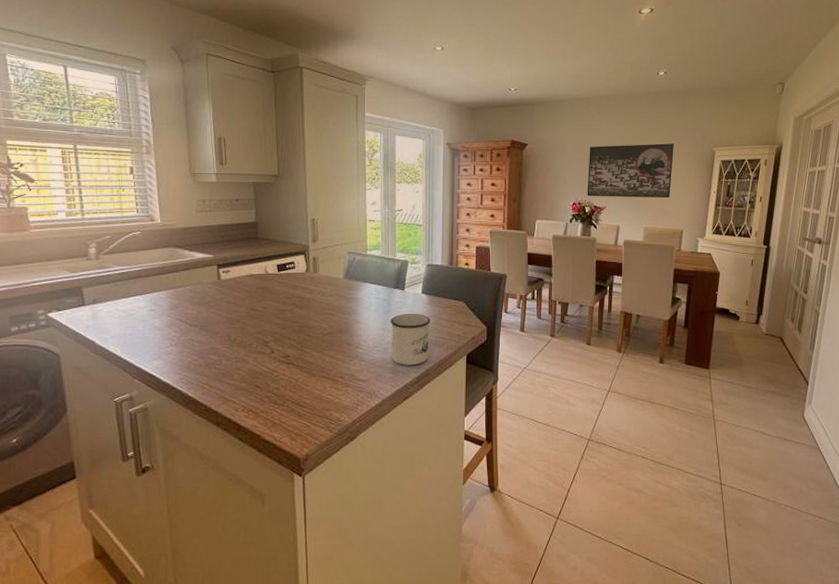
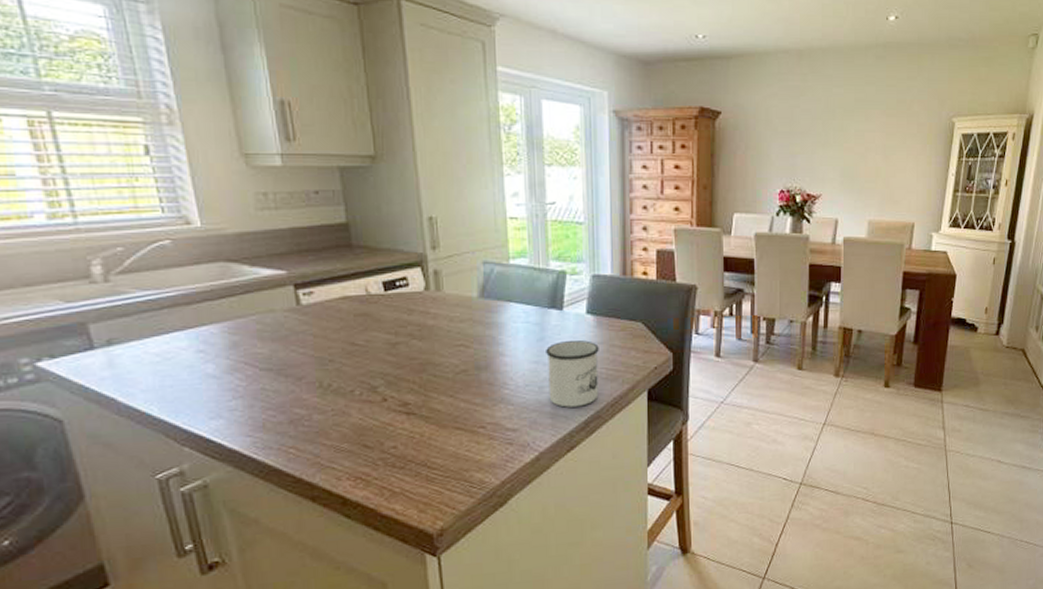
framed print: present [587,143,675,198] -> none [798,111,907,182]

